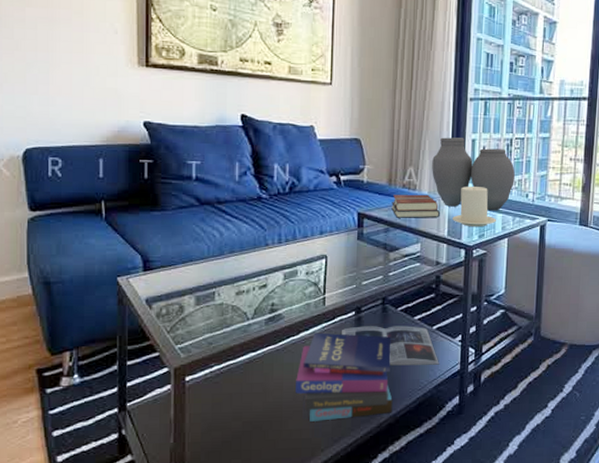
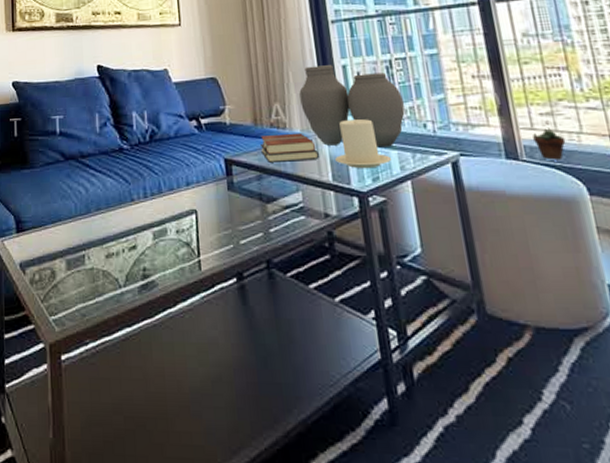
books: present [296,332,393,422] -> none [178,304,301,423]
magazine: present [340,326,439,366] -> none [223,296,352,351]

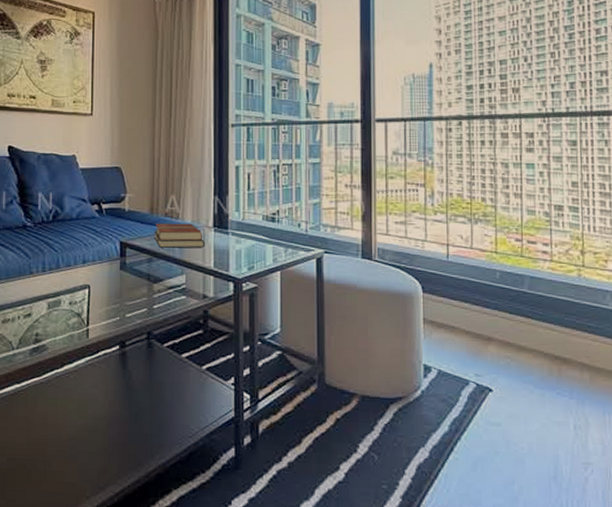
vase: present [299,65,405,148] -> none [195,164,284,242]
candle: present [335,119,391,169] -> none [219,215,266,259]
succulent plant: present [533,120,566,160] -> none [387,228,412,262]

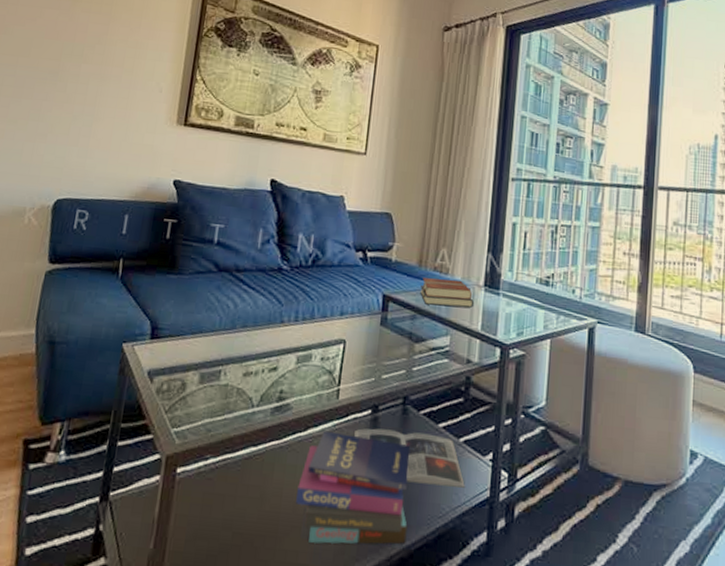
books: none [60,366,161,465] -> present [296,430,411,544]
magazine: none [105,362,211,410] -> present [353,428,465,488]

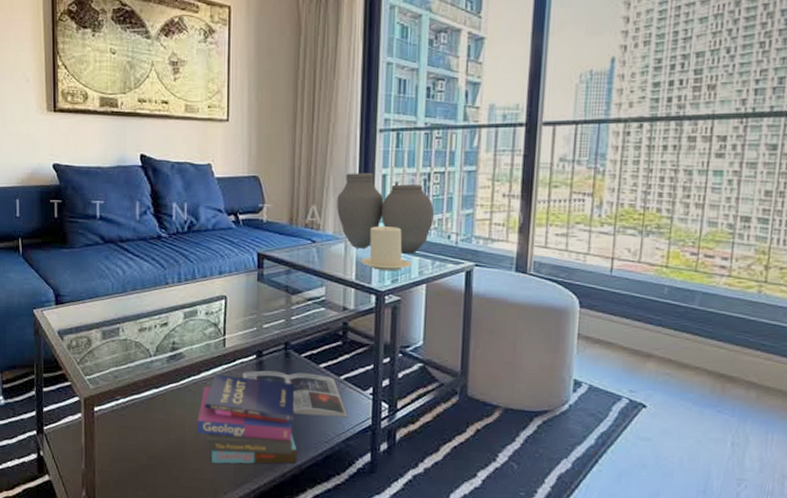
books: present [420,278,474,308] -> none [293,234,346,260]
vase: none [467,218,560,306] -> present [337,173,434,254]
candle: none [488,275,537,323] -> present [361,226,412,271]

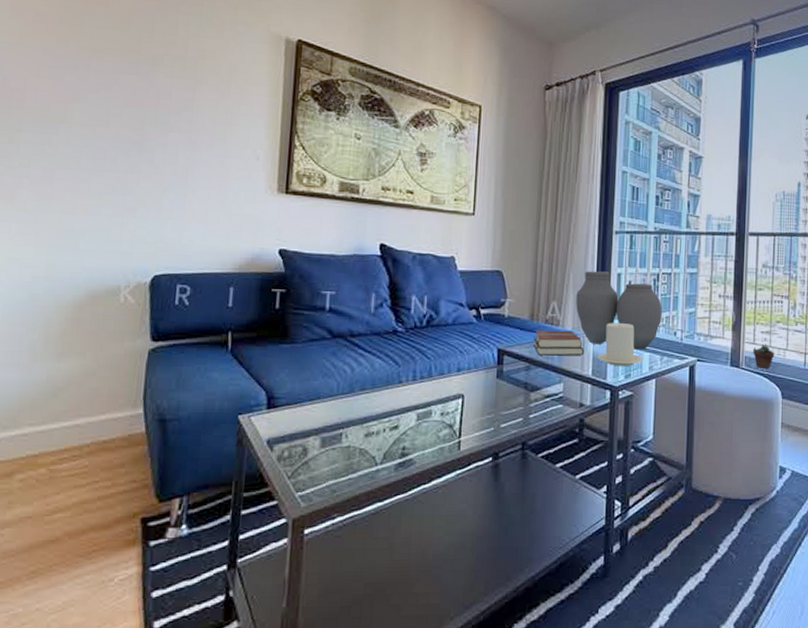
books: present [197,374,297,464] -> none [424,480,531,584]
magazine: present [241,370,348,418] -> none [476,474,582,520]
books: none [293,234,346,260] -> present [533,330,584,356]
succulent plant: none [544,241,573,276] -> present [753,337,775,370]

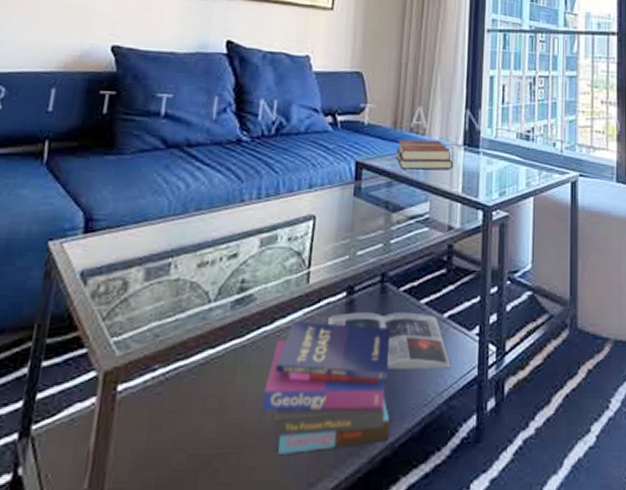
books: none [424,480,531,584] -> present [262,321,391,454]
magazine: none [476,474,582,520] -> present [326,312,451,370]
vase: present [576,271,662,350] -> none [444,73,539,163]
candle: present [597,323,643,367] -> none [468,132,519,183]

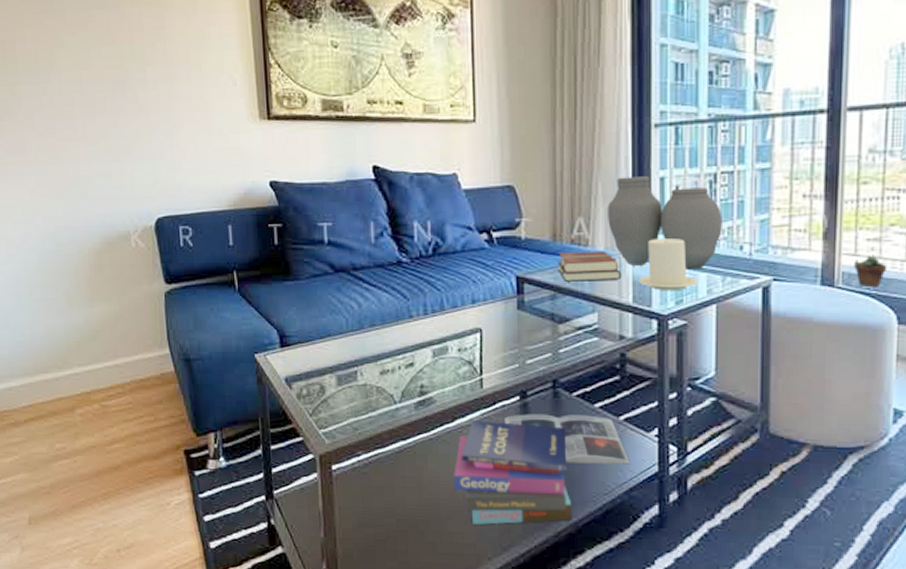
vase: none [444,73,539,163] -> present [608,176,722,270]
candle: none [468,132,519,183] -> present [639,238,699,291]

